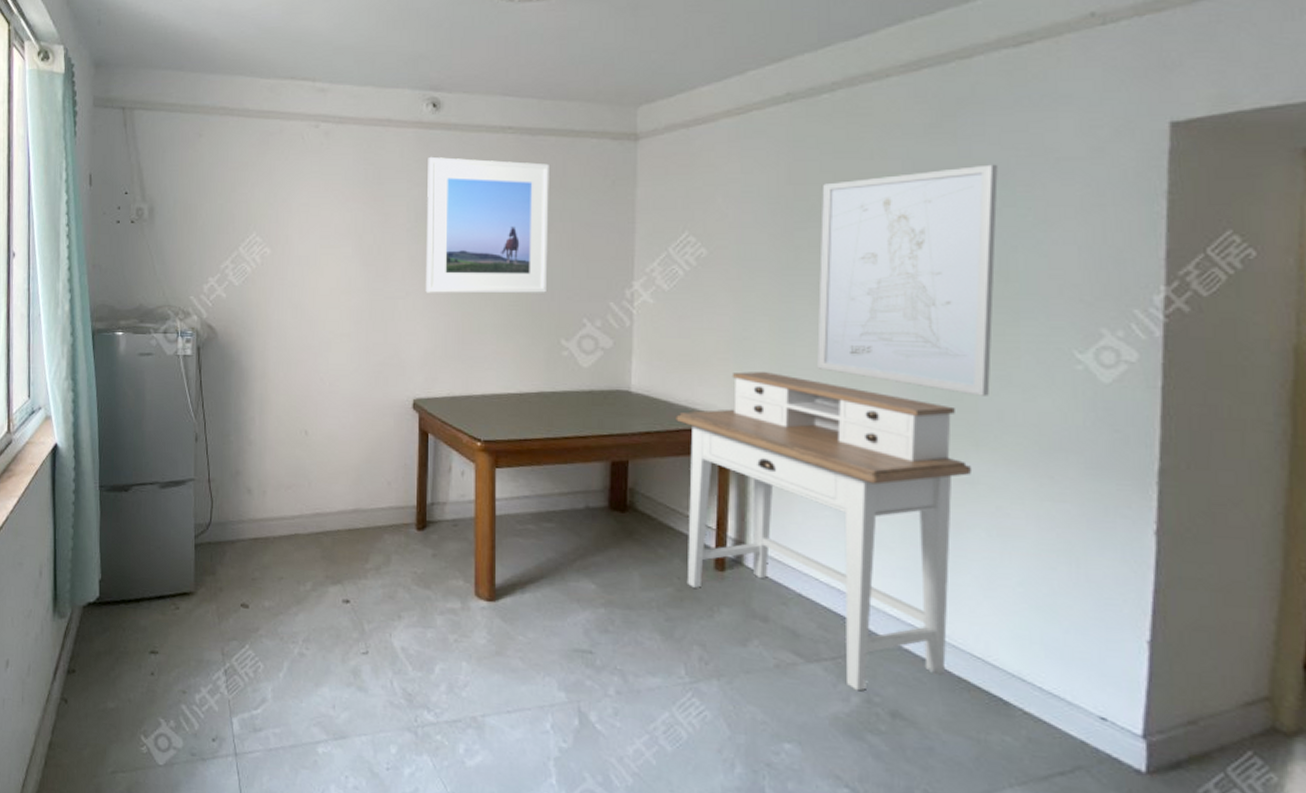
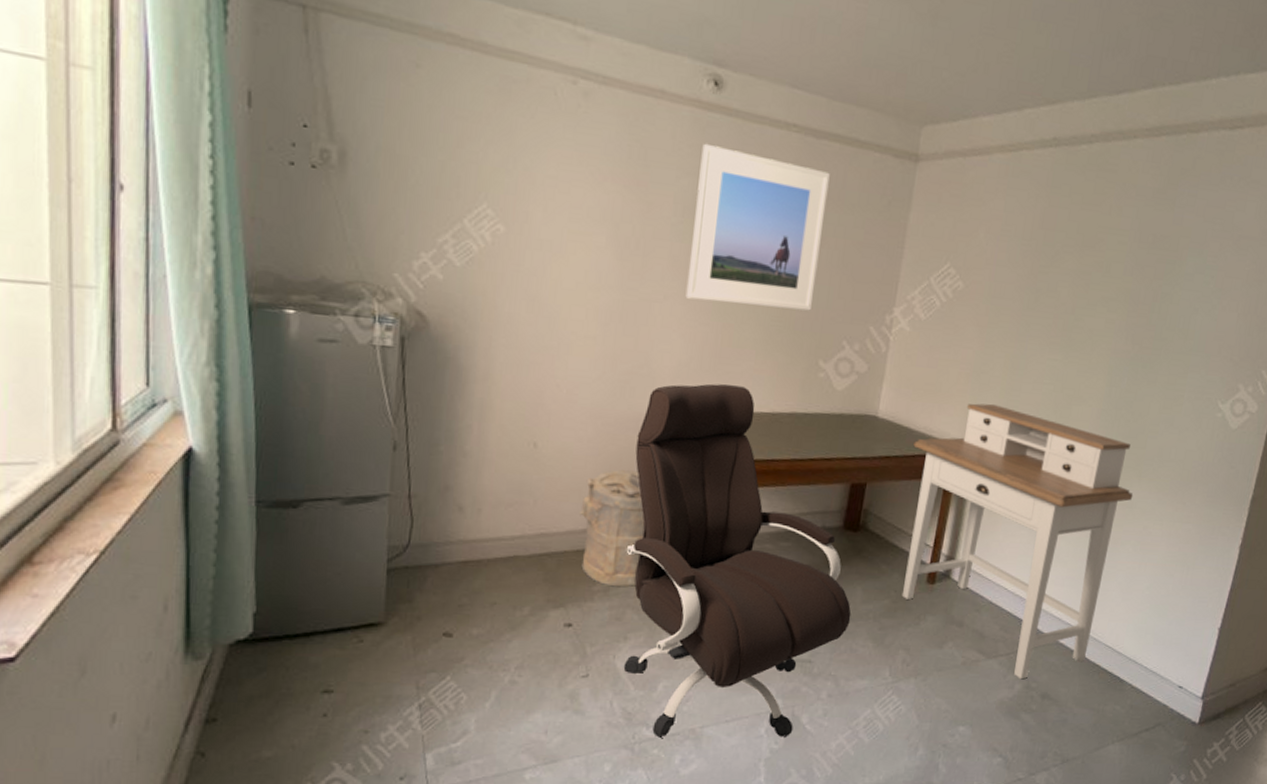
laundry hamper: none [347,453,408,566] -> present [578,470,645,588]
office chair: none [393,369,631,737] -> present [623,383,852,739]
wall art: present [817,164,998,396] -> none [1036,232,1199,436]

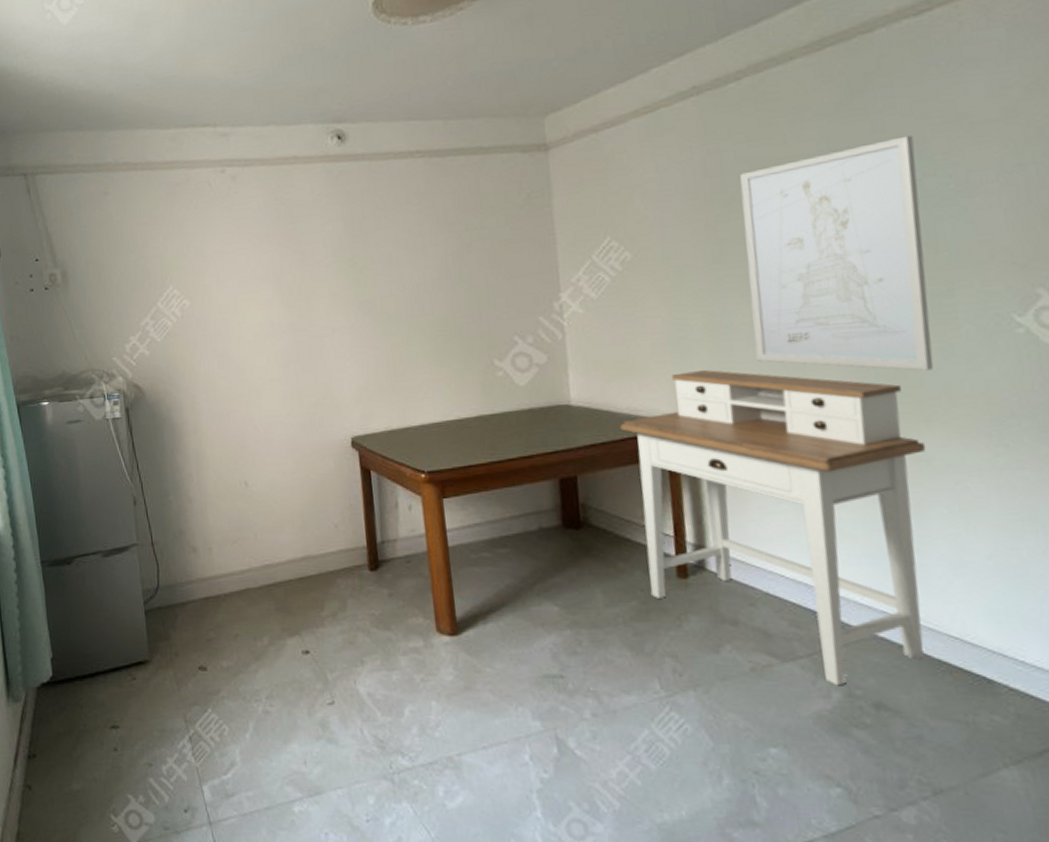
laundry hamper: present [578,470,645,588] -> none [295,495,362,611]
office chair: present [623,383,852,739] -> none [333,399,598,767]
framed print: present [685,143,830,311] -> none [338,183,474,328]
wall art: none [1036,232,1199,436] -> present [739,135,933,371]

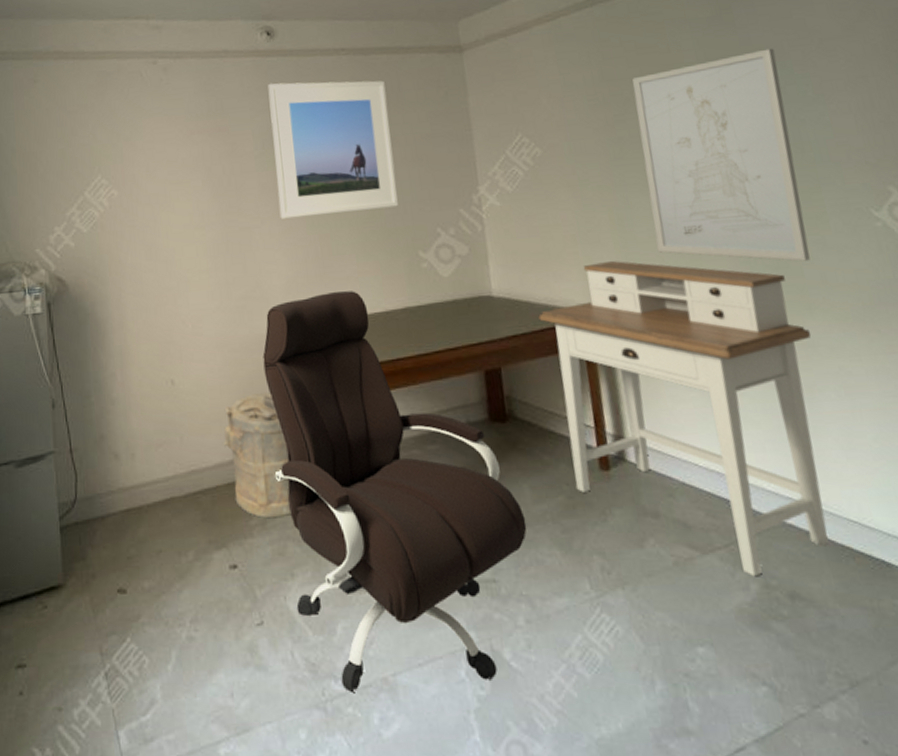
laundry hamper: none [295,495,362,611] -> present [223,393,292,519]
office chair: none [333,399,598,767] -> present [262,291,527,692]
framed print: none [338,183,474,328] -> present [267,80,399,219]

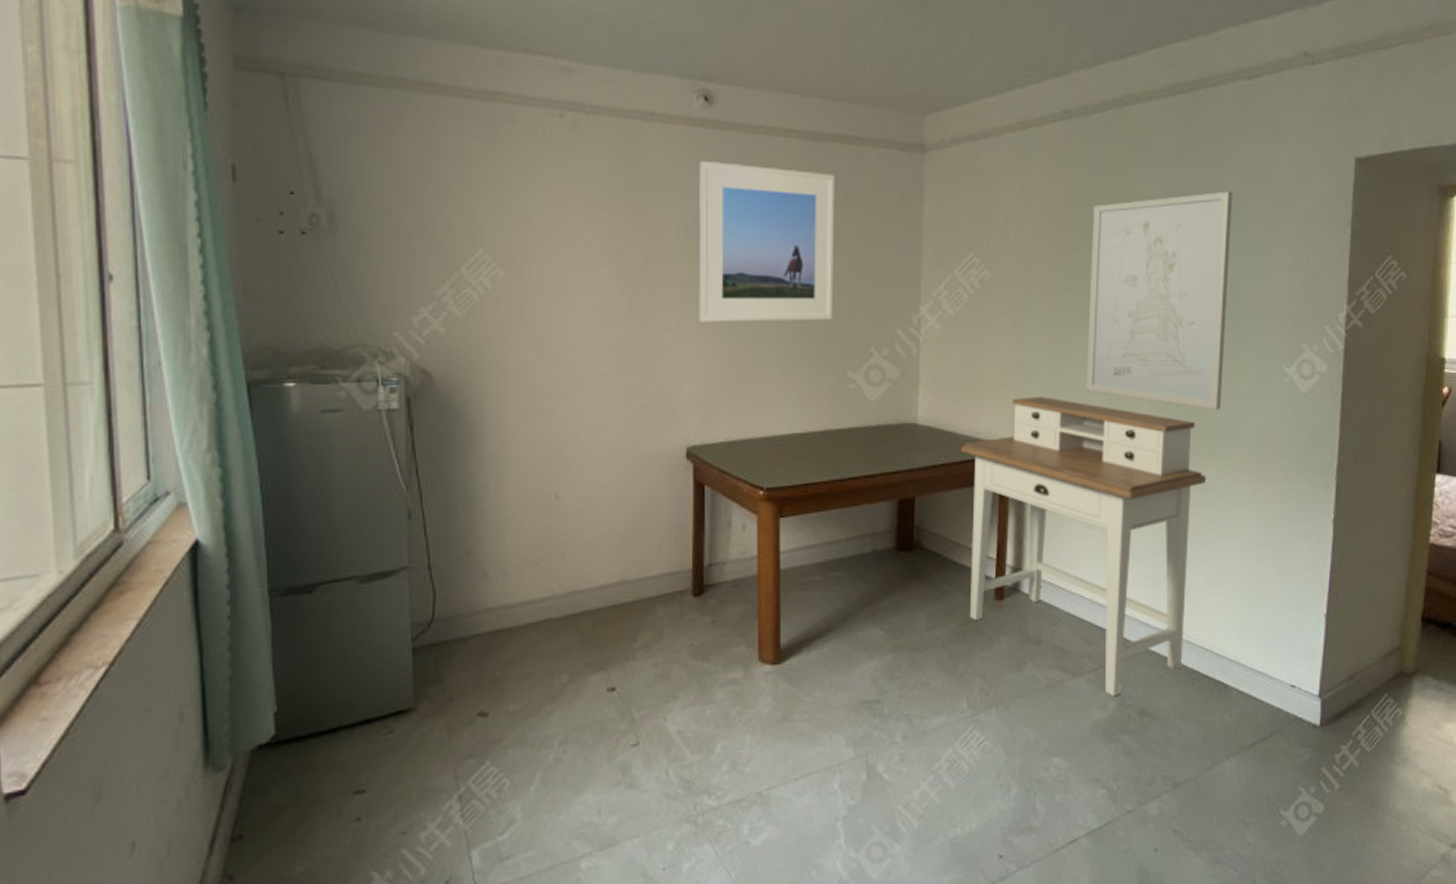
laundry hamper: present [223,393,292,519] -> none [610,512,683,642]
office chair: present [262,291,527,692] -> none [664,408,917,806]

